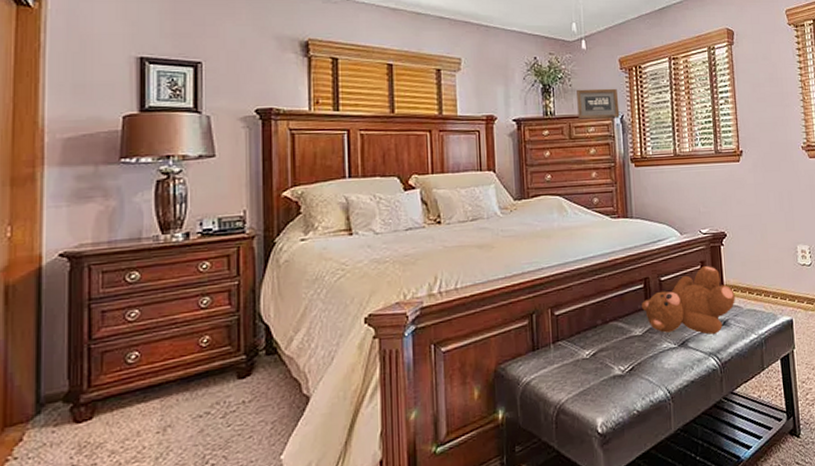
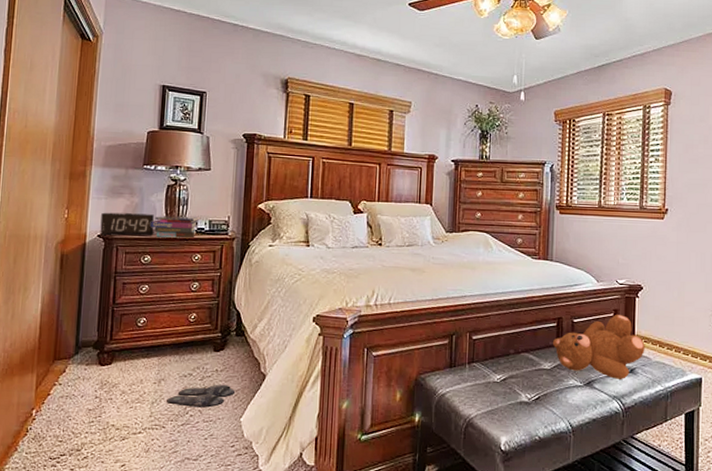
alarm clock: none [62,219,142,255] -> present [100,212,154,237]
books: none [136,215,205,248] -> present [151,215,200,239]
slippers: none [177,417,270,455] -> present [167,384,235,408]
picture frame: present [577,88,620,119] -> none [511,137,551,167]

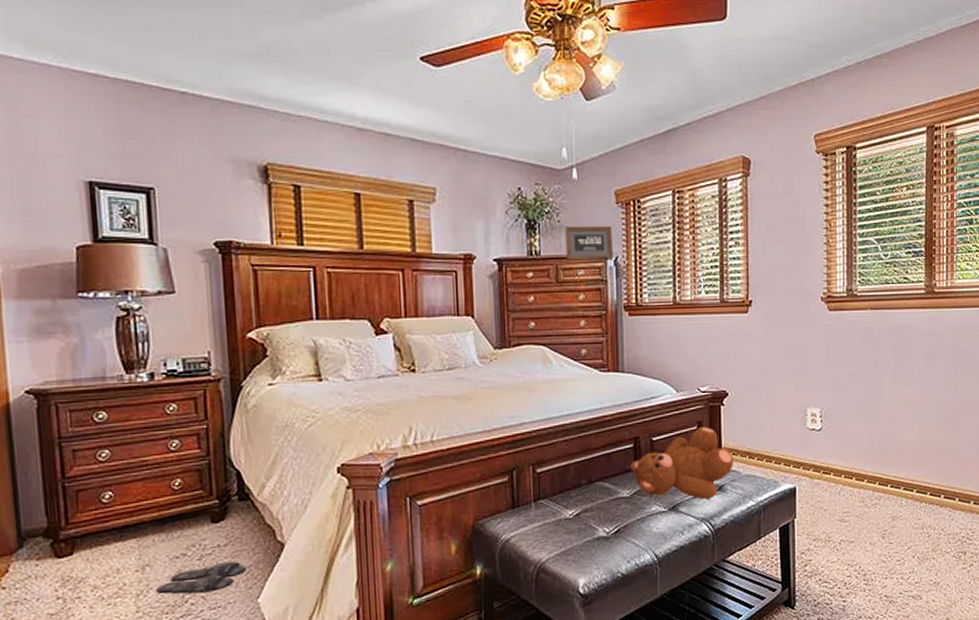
alarm clock: present [100,212,154,237] -> none [26,357,107,392]
books: present [151,215,200,239] -> none [100,355,169,388]
picture frame: none [511,137,551,167] -> present [565,225,614,261]

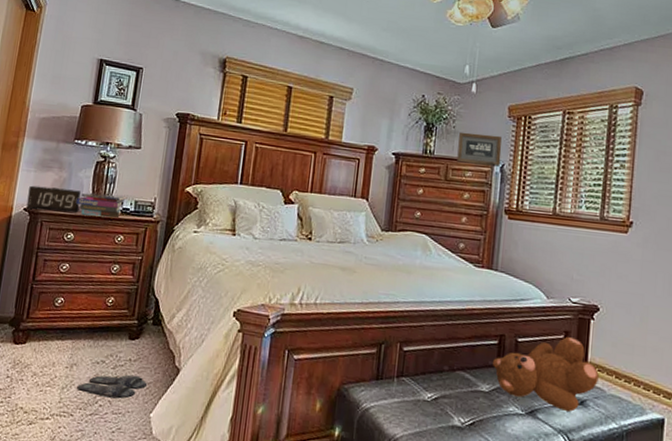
alarm clock: none [26,357,107,392] -> present [26,185,81,214]
books: none [100,355,169,388] -> present [76,192,126,219]

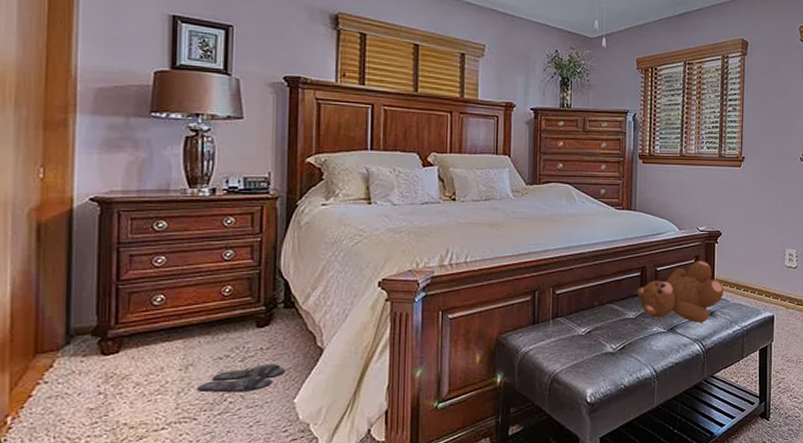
alarm clock: present [26,185,81,214] -> none [93,170,170,199]
books: present [76,192,126,219] -> none [165,172,232,200]
picture frame: present [457,132,502,167] -> none [593,85,633,116]

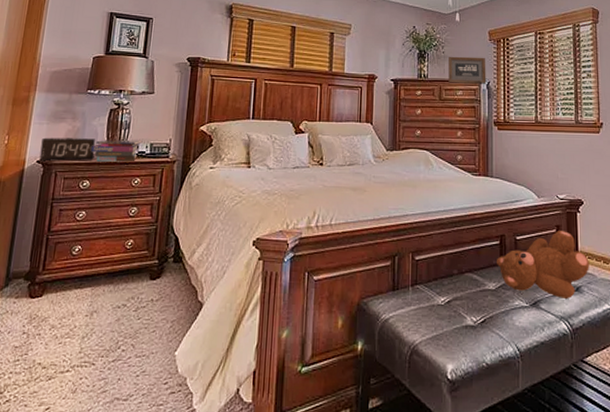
alarm clock: none [93,170,170,199] -> present [39,137,95,162]
books: none [165,172,232,200] -> present [91,139,142,163]
slippers: present [197,363,285,393] -> none [98,315,170,341]
picture frame: none [593,85,633,116] -> present [448,56,486,84]

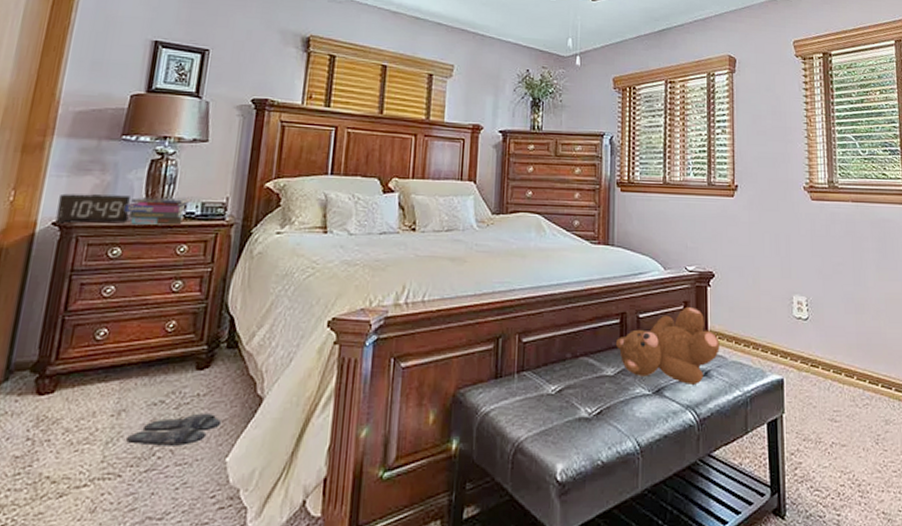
slippers: none [98,315,170,341] -> present [126,413,220,446]
picture frame: present [448,56,486,84] -> none [566,105,610,139]

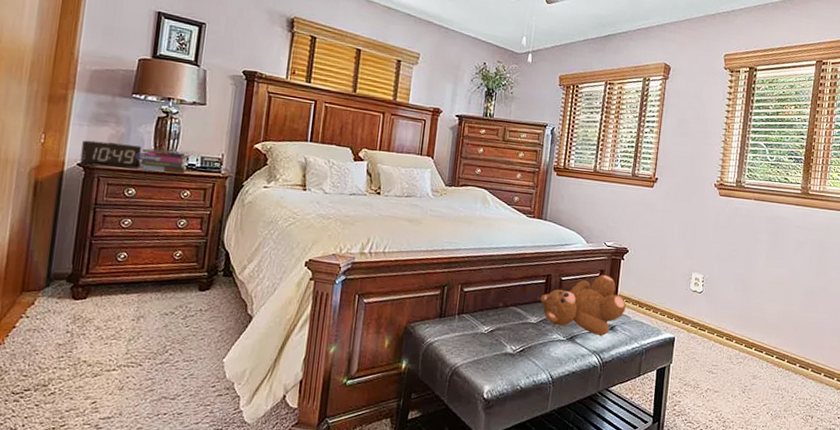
slippers: present [126,413,220,446] -> none [145,324,219,347]

